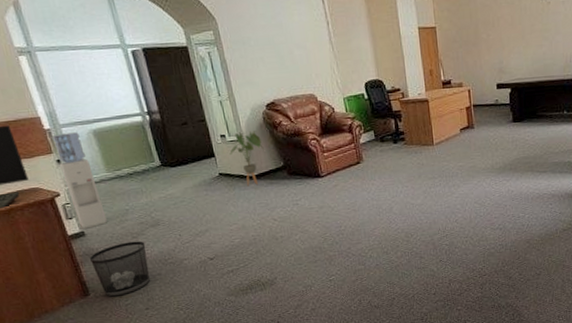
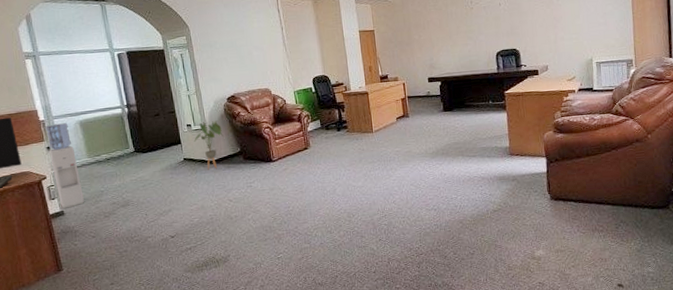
waste bin: present [89,241,150,297] -> none [65,219,117,272]

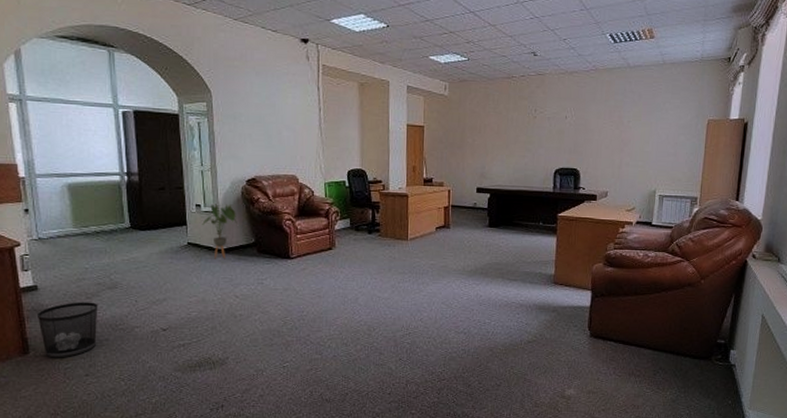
water cooler: present [45,123,85,210] -> none [24,183,65,284]
waste bin: none [65,219,117,272] -> present [36,302,98,358]

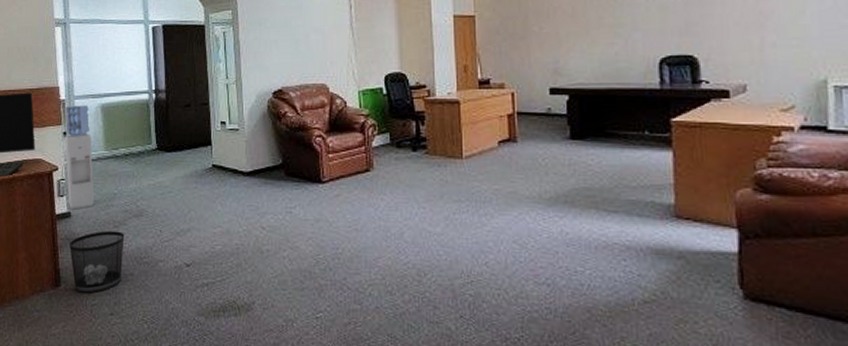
water cooler: none [24,183,65,284] -> present [64,105,95,211]
house plant: present [202,204,237,260] -> none [227,120,263,184]

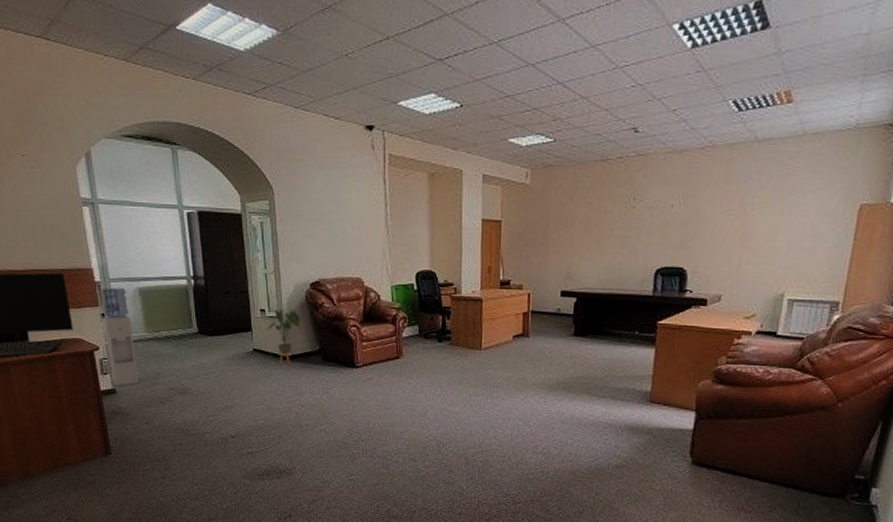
waste bin: present [69,230,125,293] -> none [116,406,171,460]
house plant: none [227,120,263,184] -> present [267,309,302,367]

